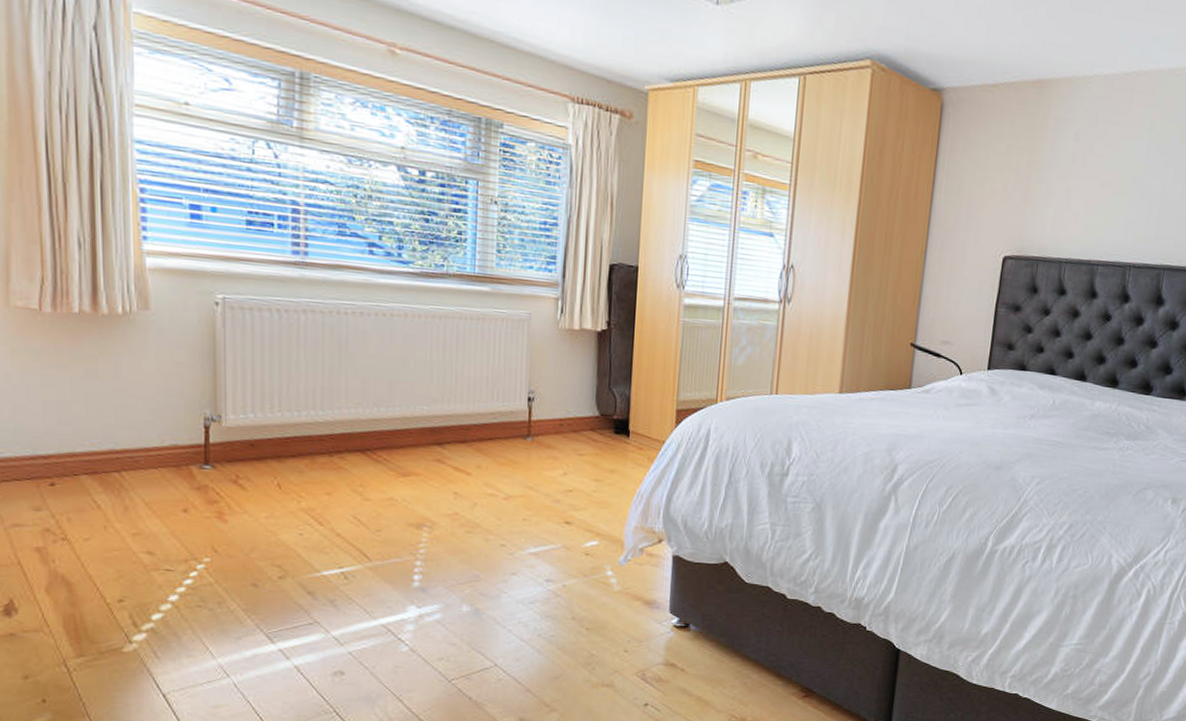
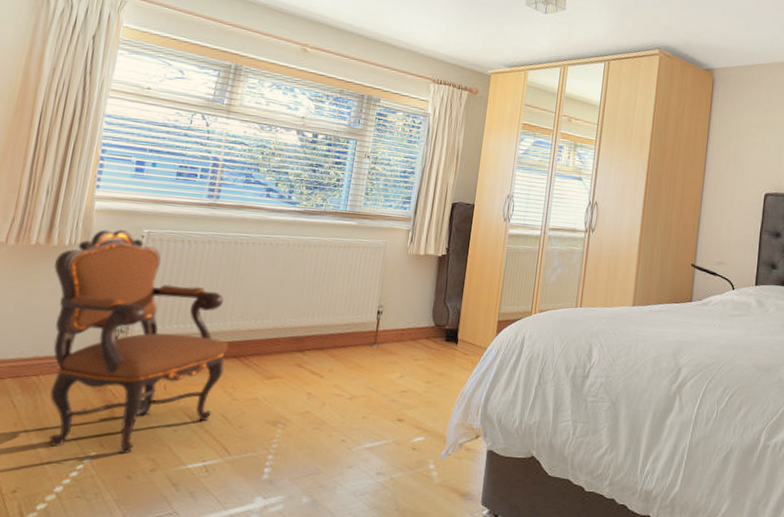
armchair: none [108,293,349,561] -> present [49,229,229,455]

